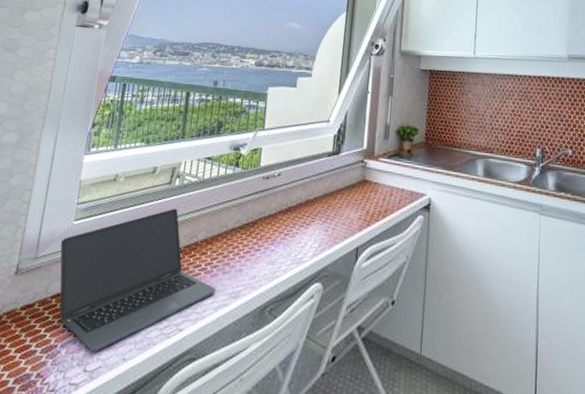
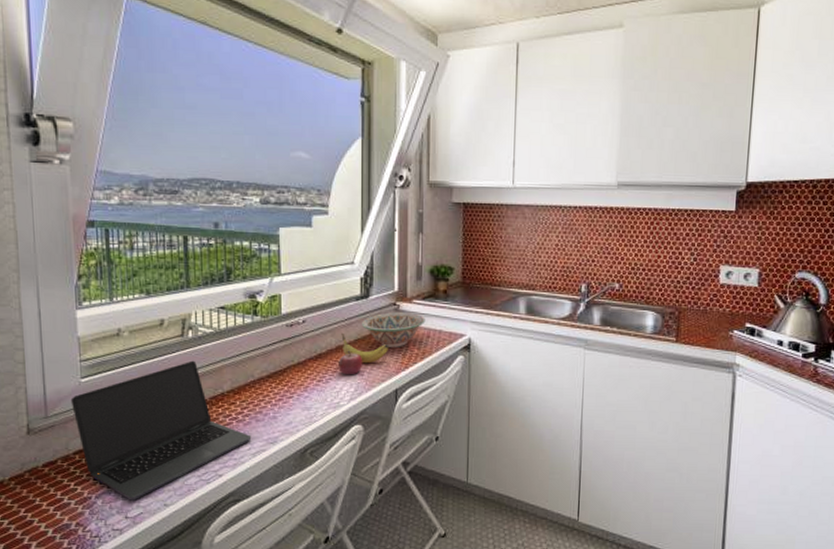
fruit: none [305,205,329,231] -> present [339,350,363,375]
fruit: none [311,187,355,219] -> present [341,332,389,364]
decorative bowl: none [331,169,390,205] -> present [362,312,426,349]

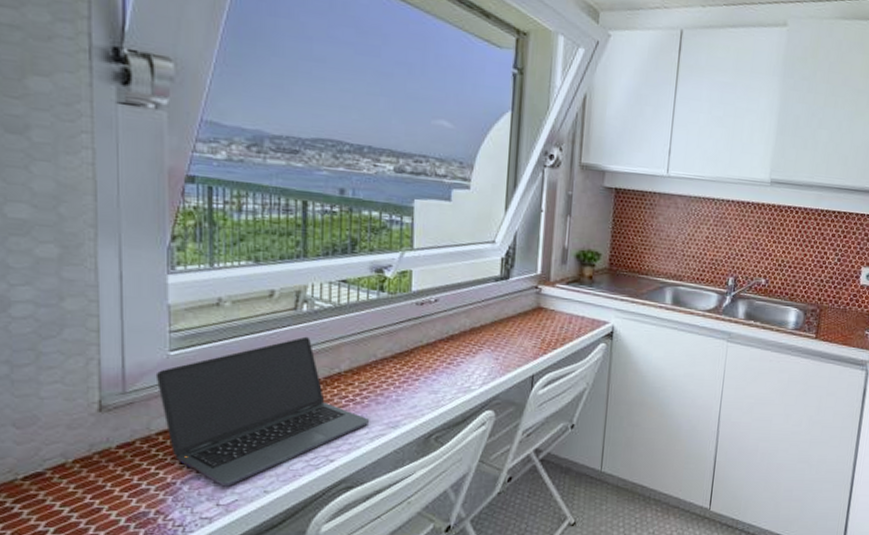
fruit: present [339,350,363,375] -> none [472,332,499,359]
fruit: present [341,332,389,364] -> none [477,314,528,348]
decorative bowl: present [362,312,426,349] -> none [500,295,568,333]

